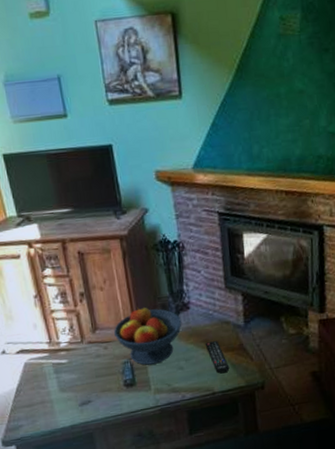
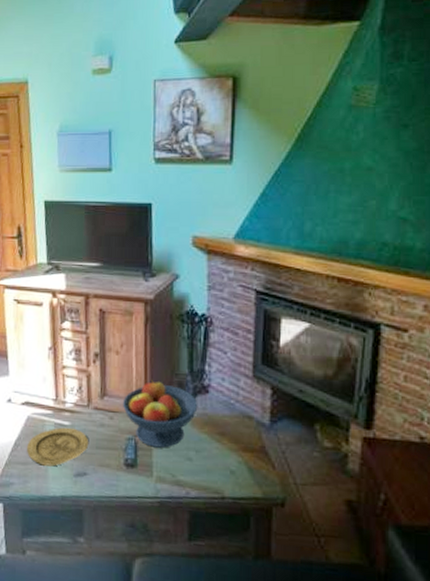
plate: none [29,364,89,404] -> present [27,427,89,467]
remote control: present [205,341,230,374] -> none [220,435,246,477]

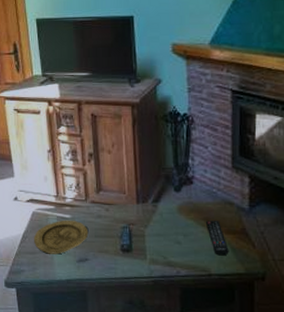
fruit bowl: present [123,380,198,448] -> none [117,175,184,234]
remote control: none [220,435,246,477] -> present [205,221,229,256]

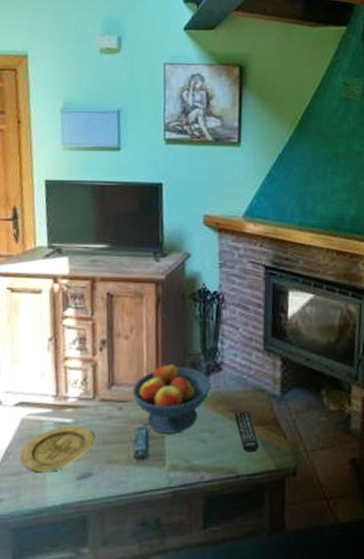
fruit bowl: none [117,175,184,234] -> present [133,363,211,434]

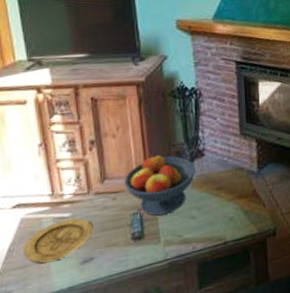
remote control: present [234,412,259,452] -> none [218,188,242,222]

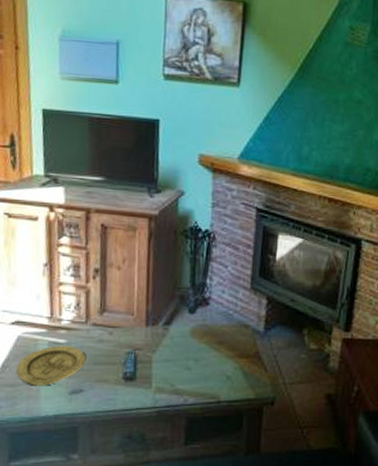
fruit bowl: present [124,155,196,216] -> none [123,294,199,360]

